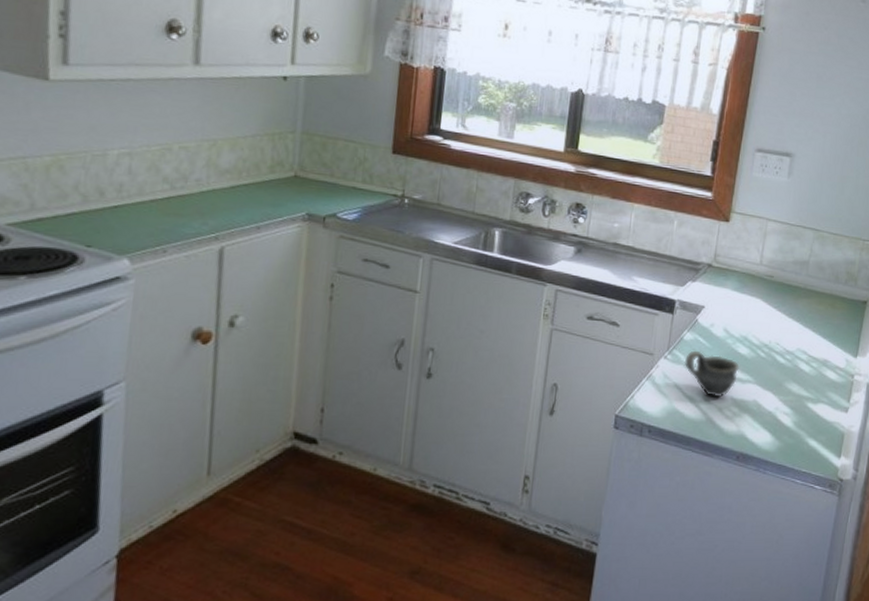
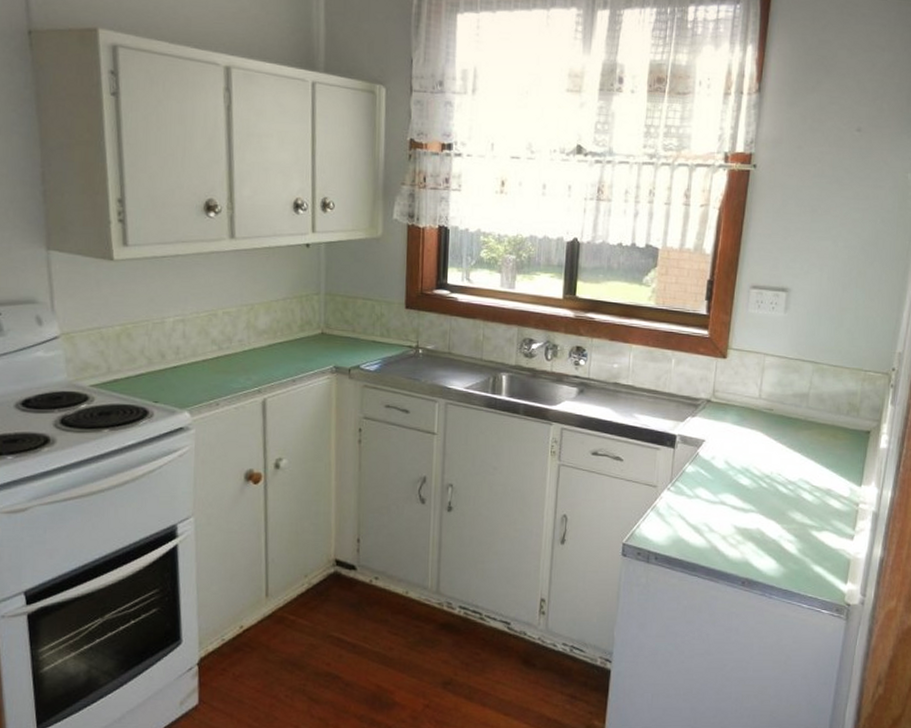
cup: present [684,350,740,398] -> none [687,482,742,527]

